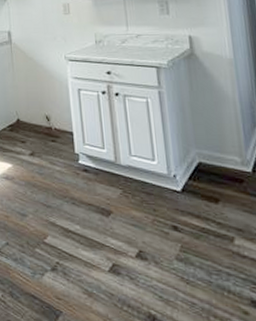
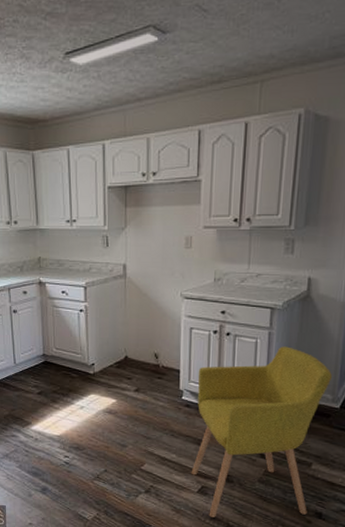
chair: none [91,105,242,305] -> present [191,346,333,519]

